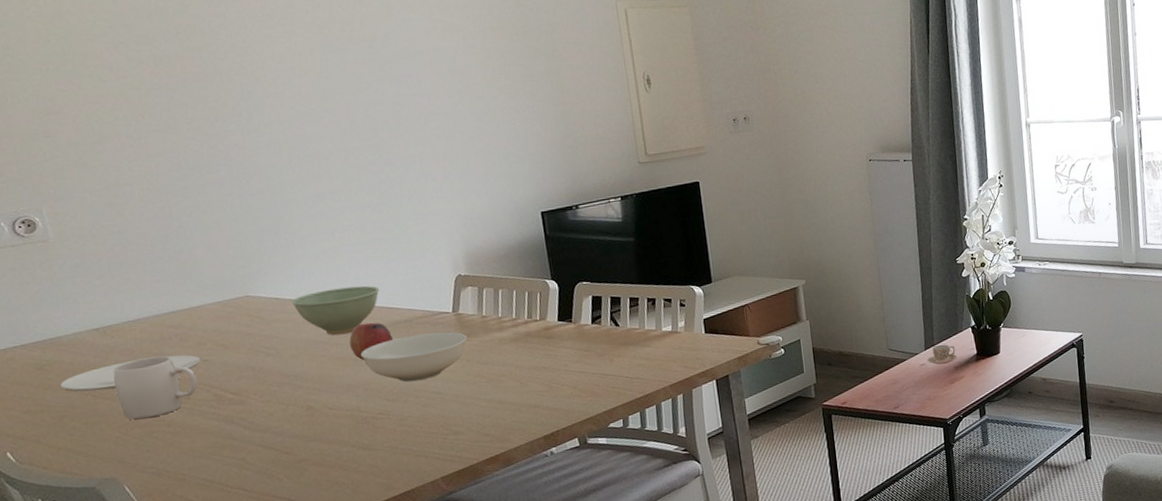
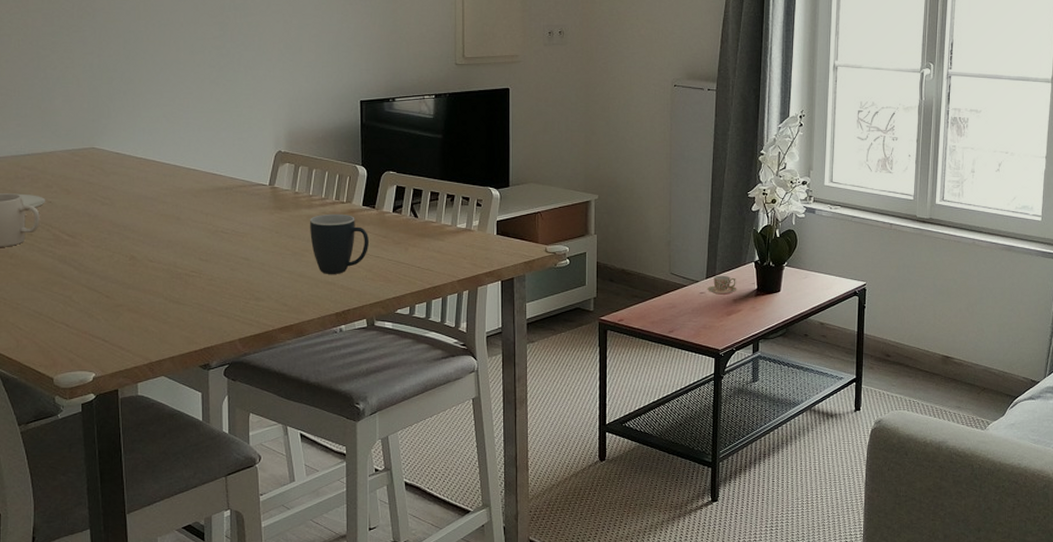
bowl: present [291,285,380,335] -> none [130,150,208,194]
fruit: present [349,322,392,361] -> none [175,185,213,220]
bowl: present [360,331,467,382] -> none [183,202,278,246]
mug: none [503,332,571,397] -> present [310,213,370,274]

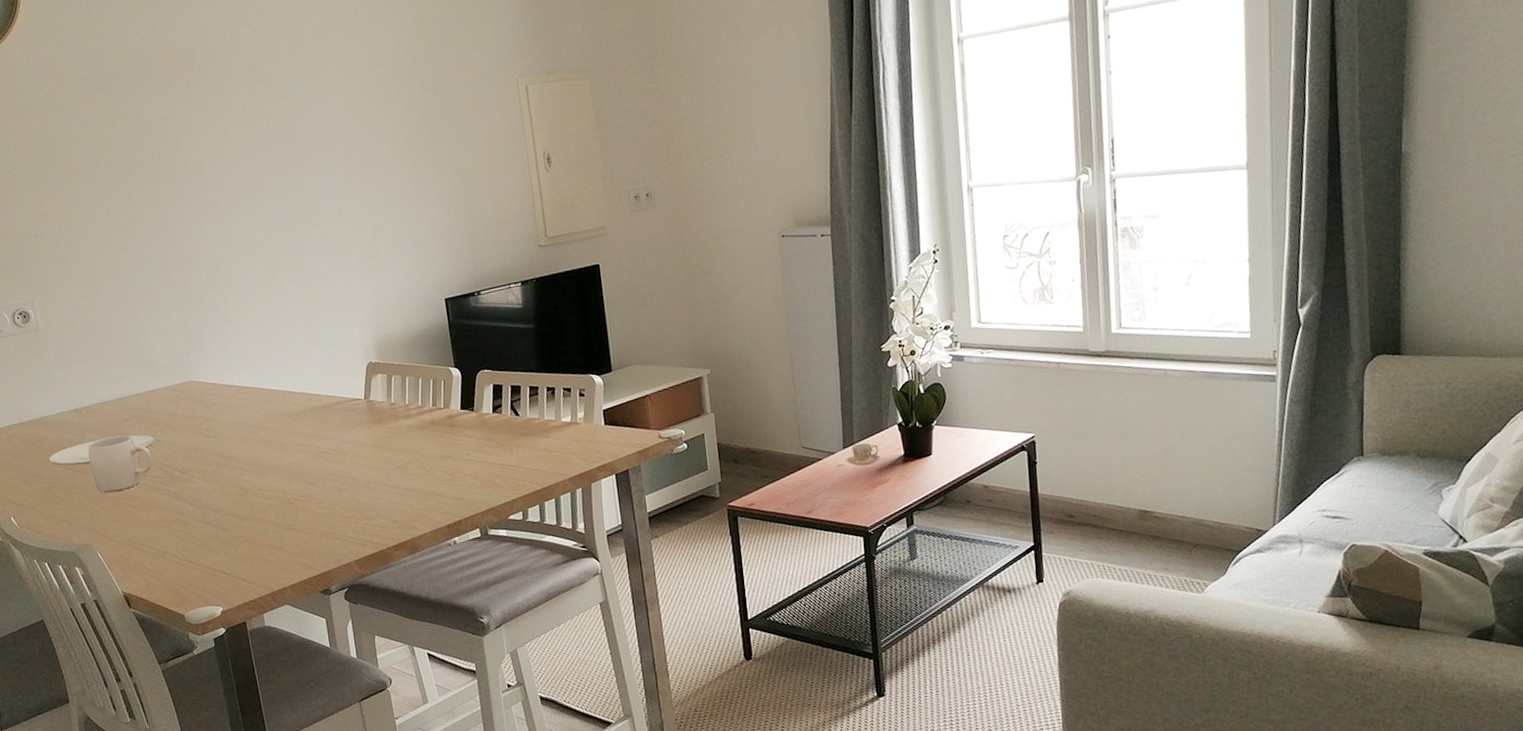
mug: present [310,213,370,274] -> none [409,420,473,486]

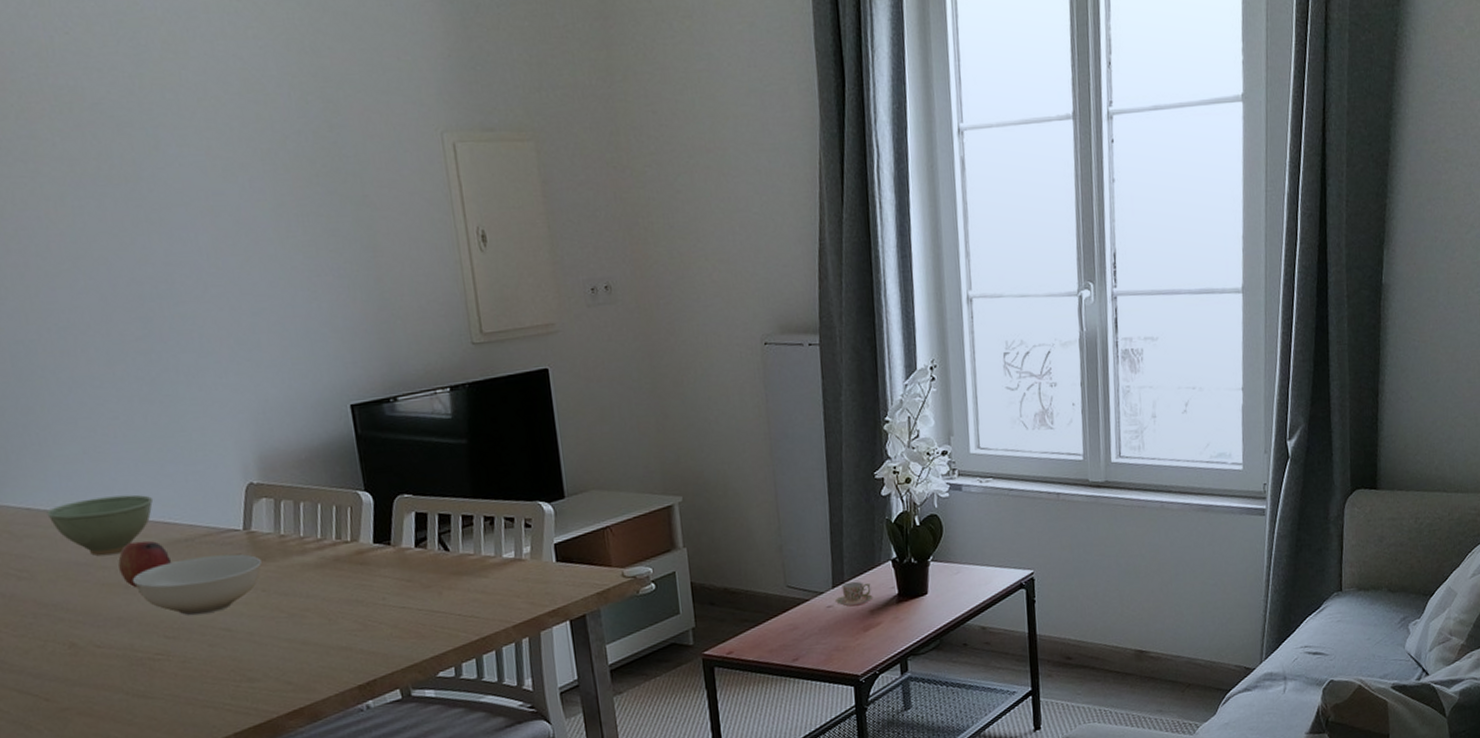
bowl: none [227,372,301,420] -> present [46,494,154,556]
fruit: none [275,407,312,445] -> present [118,540,171,588]
bowl: none [284,418,377,466] -> present [132,554,262,615]

